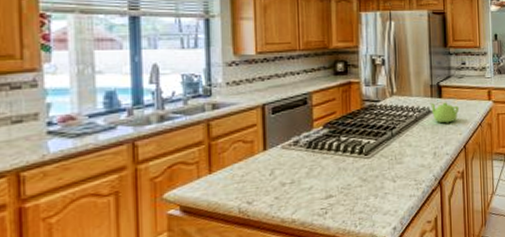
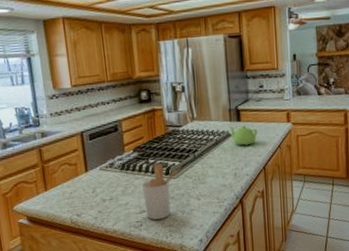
utensil holder: none [329,141,377,206] -> present [141,163,181,220]

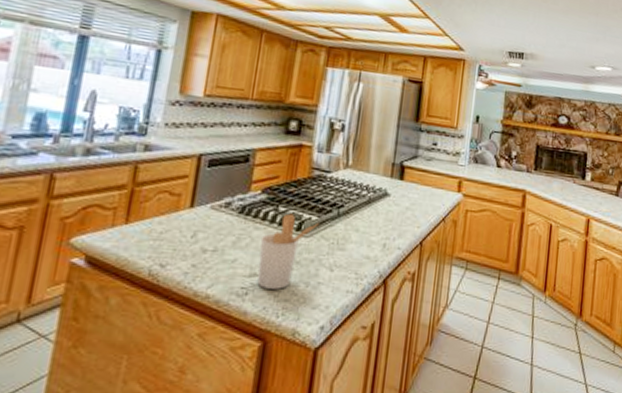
teapot: present [228,125,258,146] -> none [388,184,422,212]

